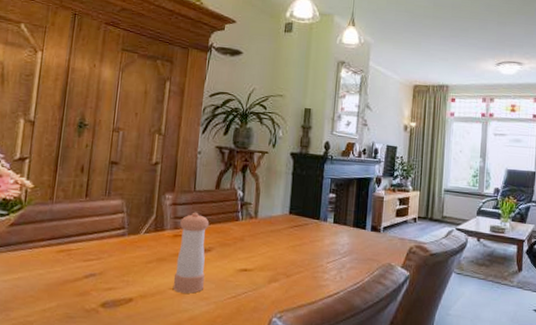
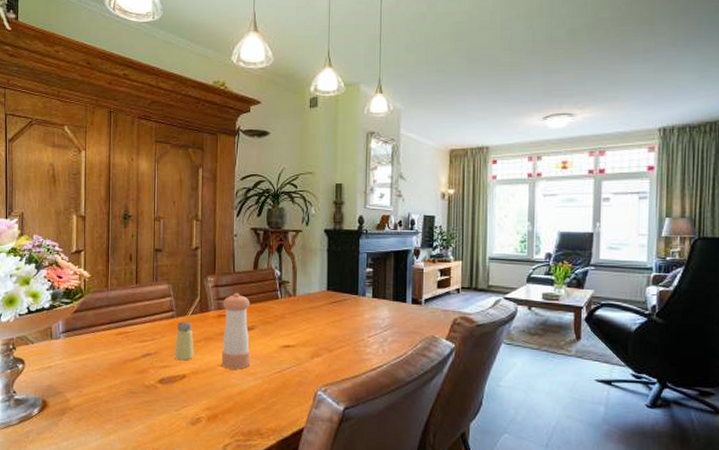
saltshaker: none [122,240,145,283] -> present [175,321,194,361]

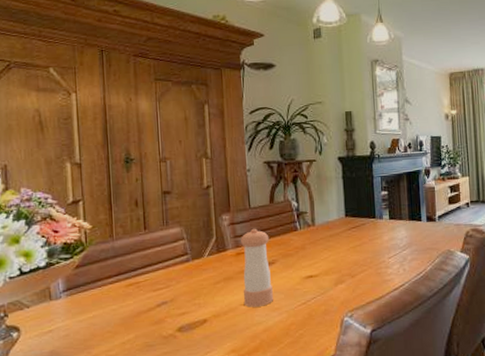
saltshaker: present [175,321,194,361] -> none [192,263,214,305]

